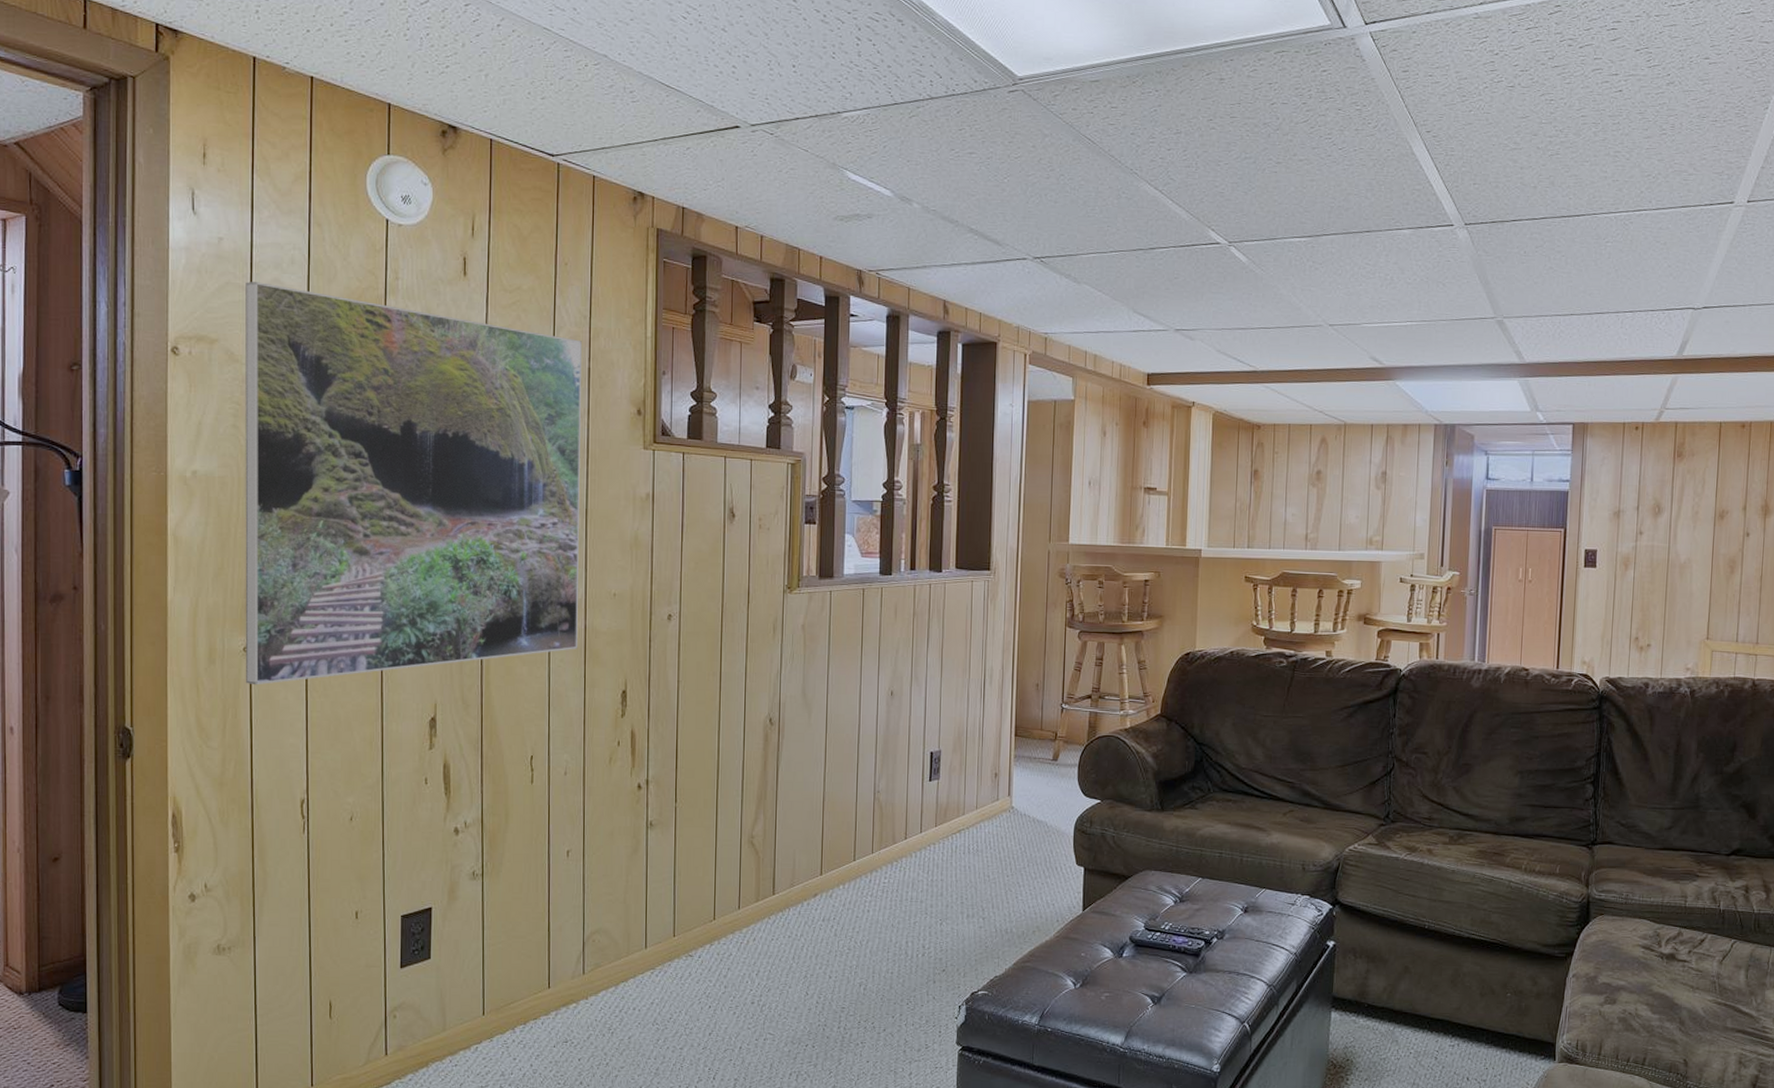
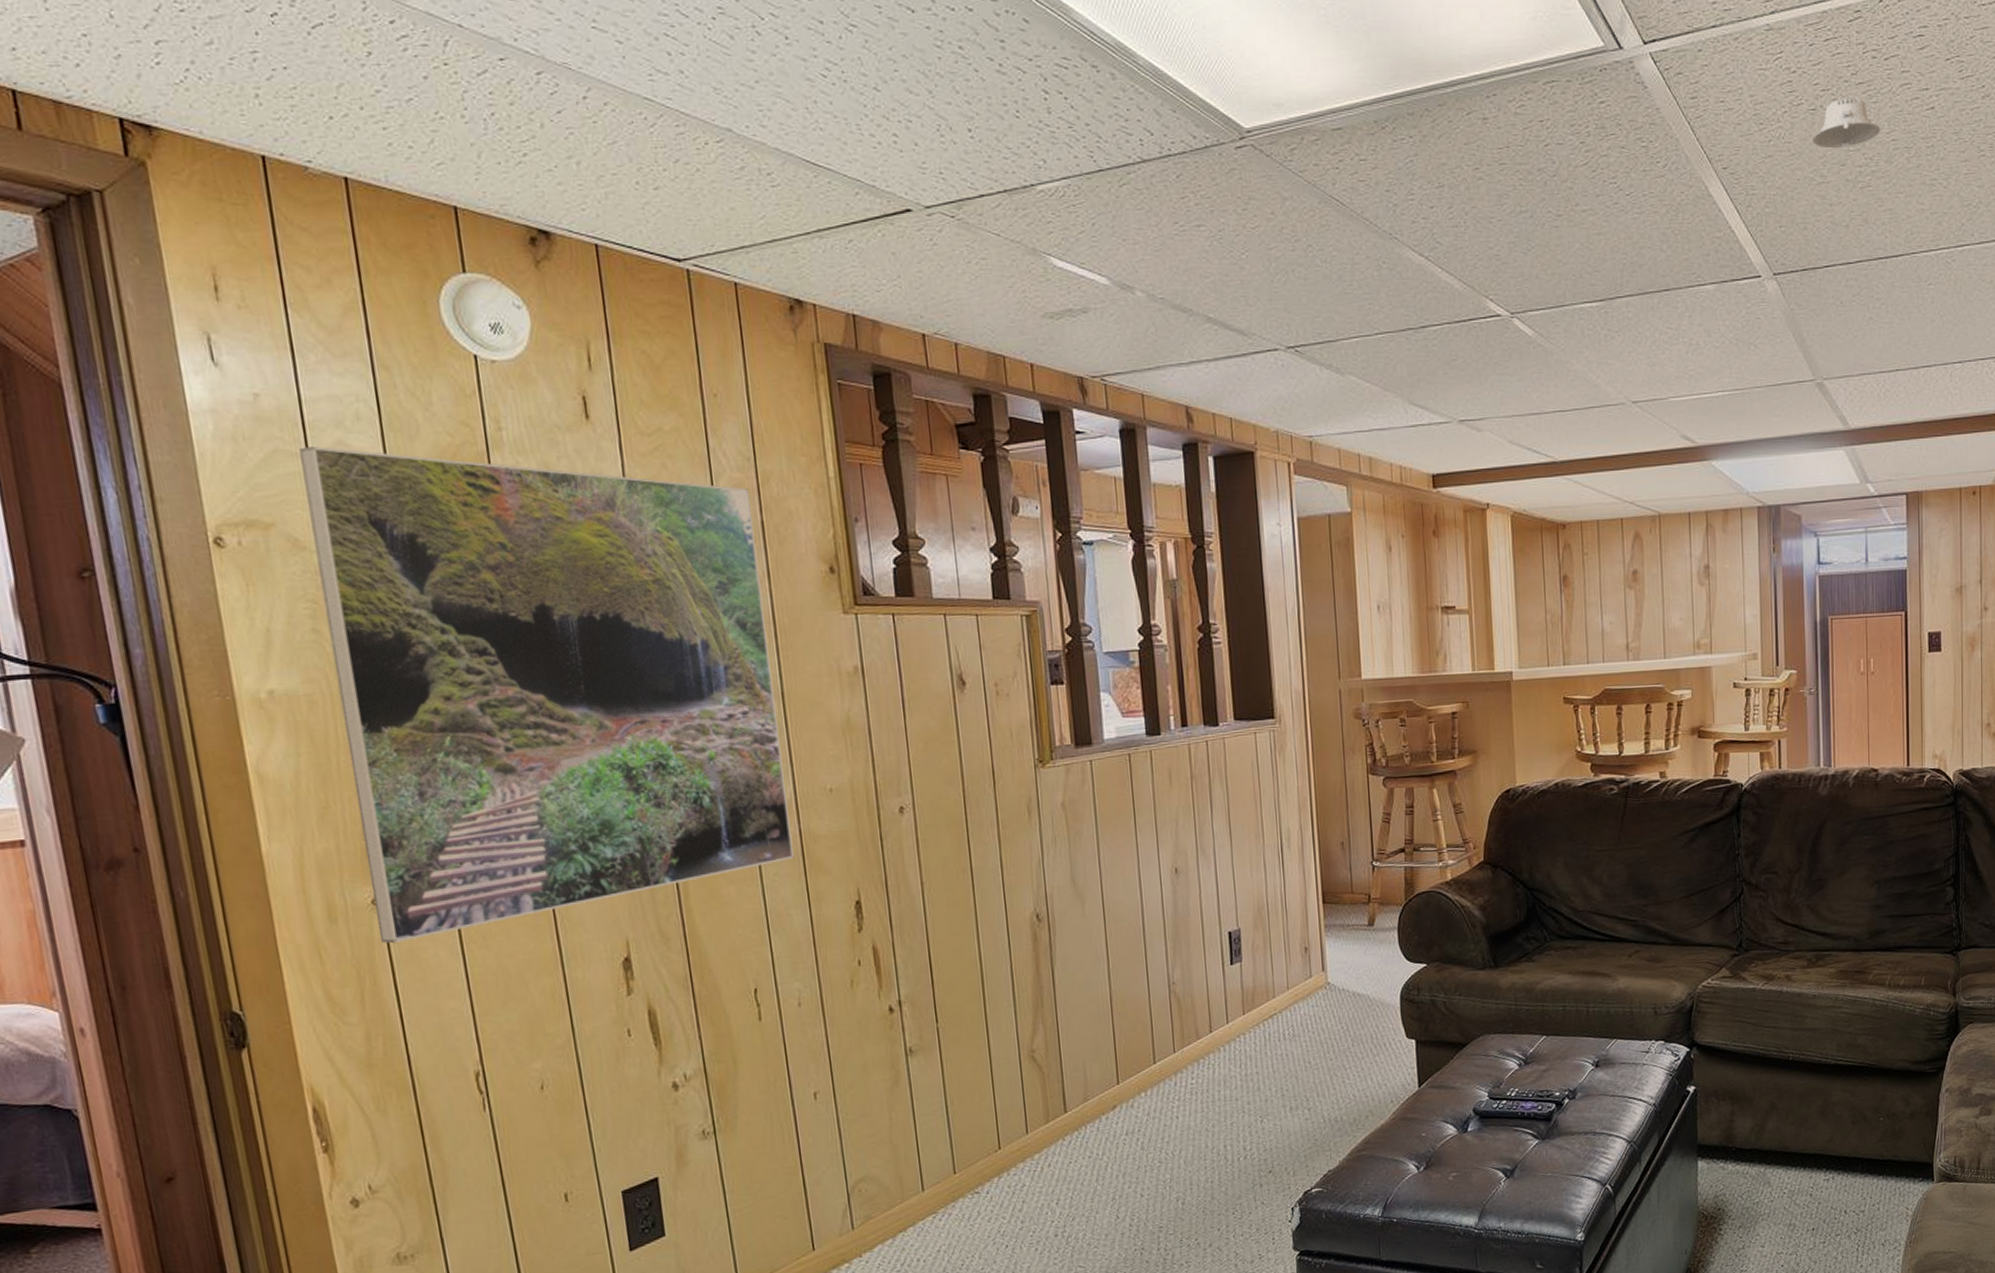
recessed light: none [1509,78,1571,120] -> present [1812,97,1880,148]

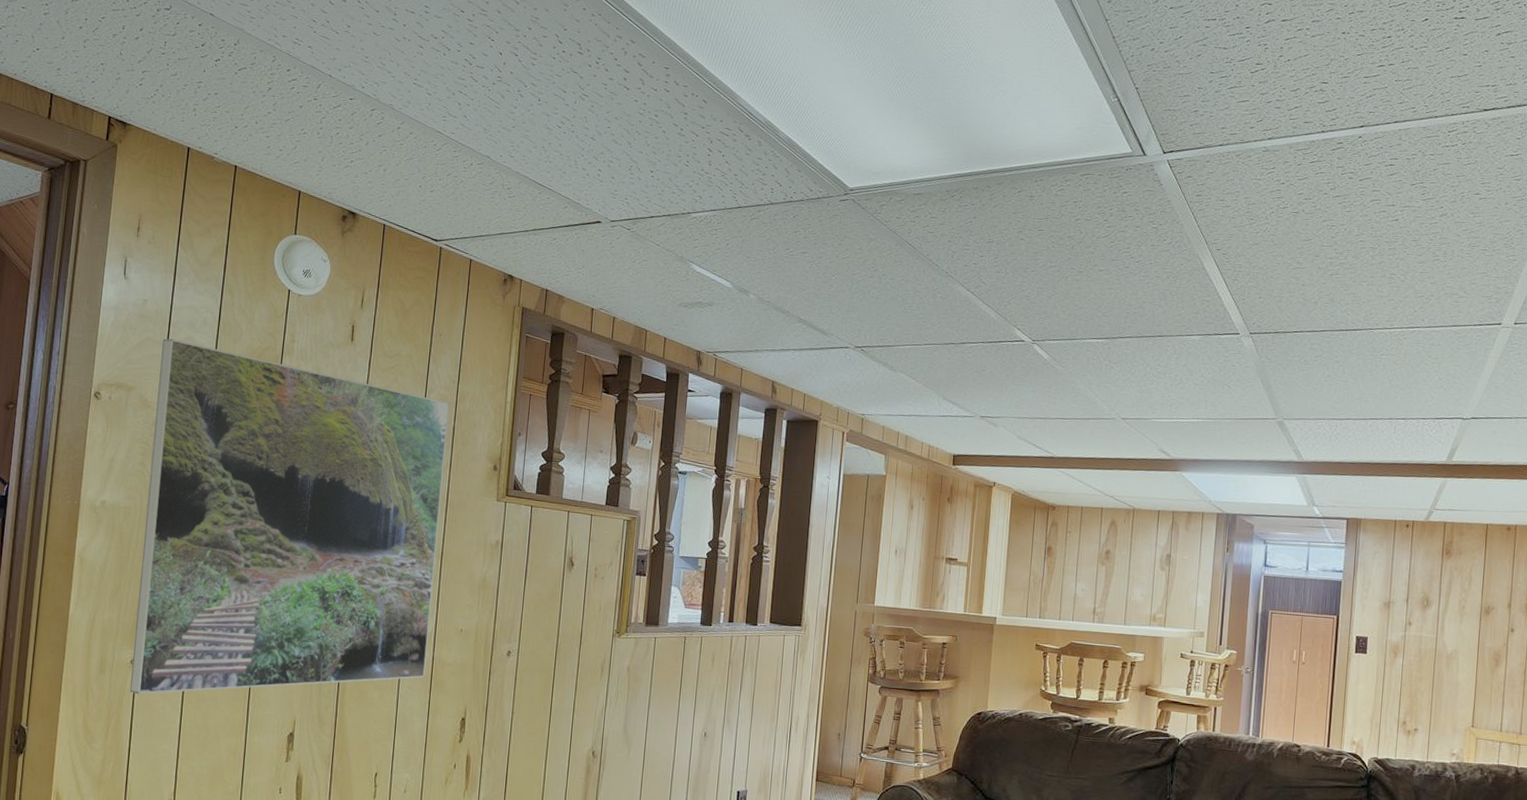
recessed light: present [1812,97,1880,148] -> none [1293,205,1351,243]

